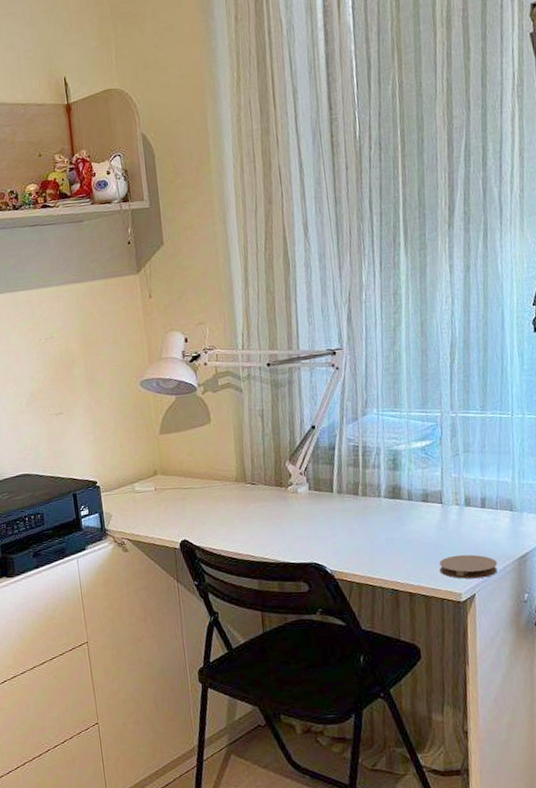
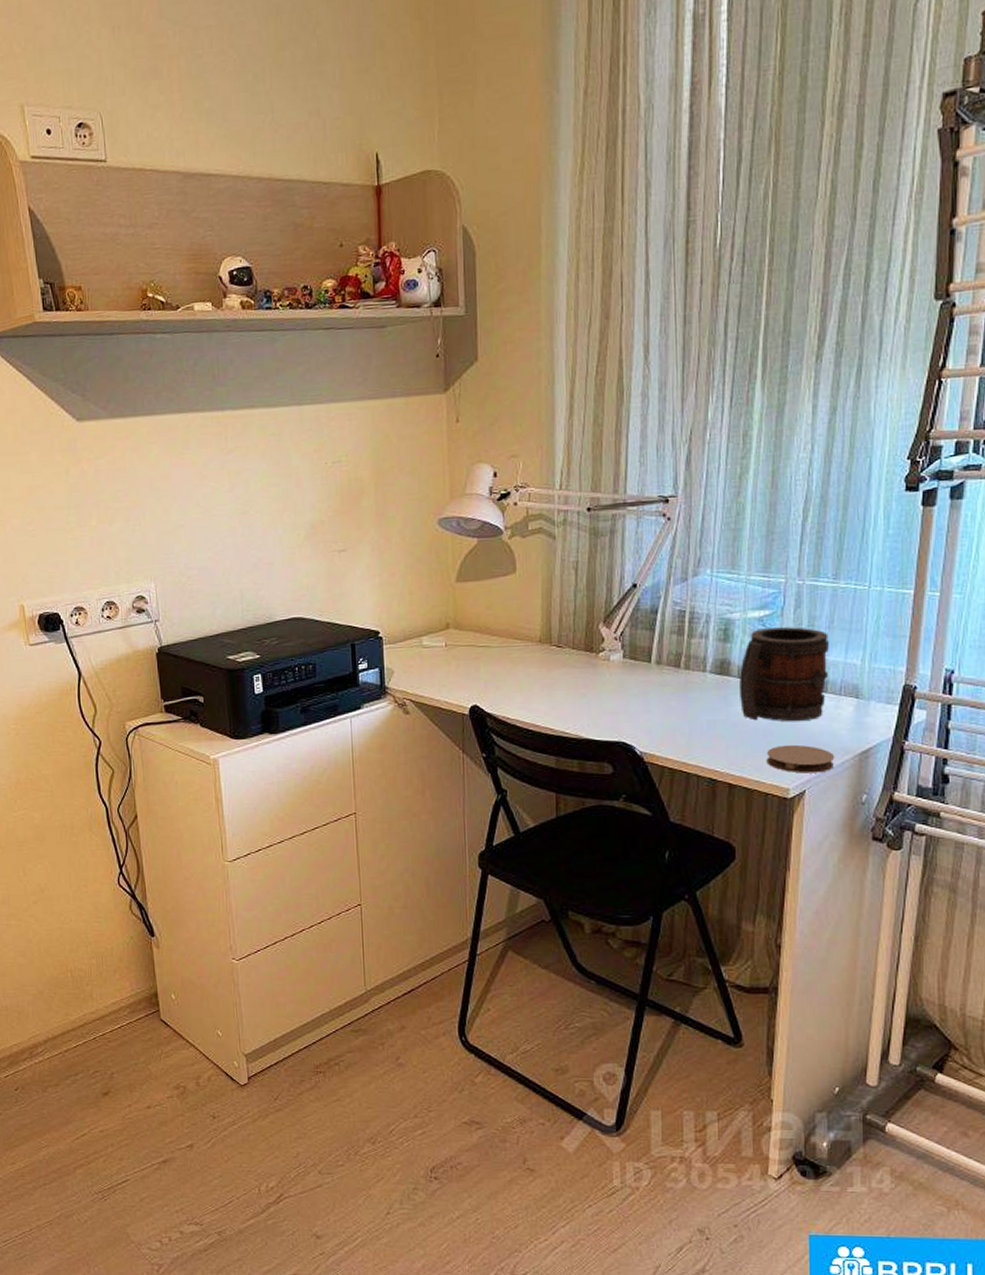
mug: none [409,453,486,537] -> present [739,627,829,722]

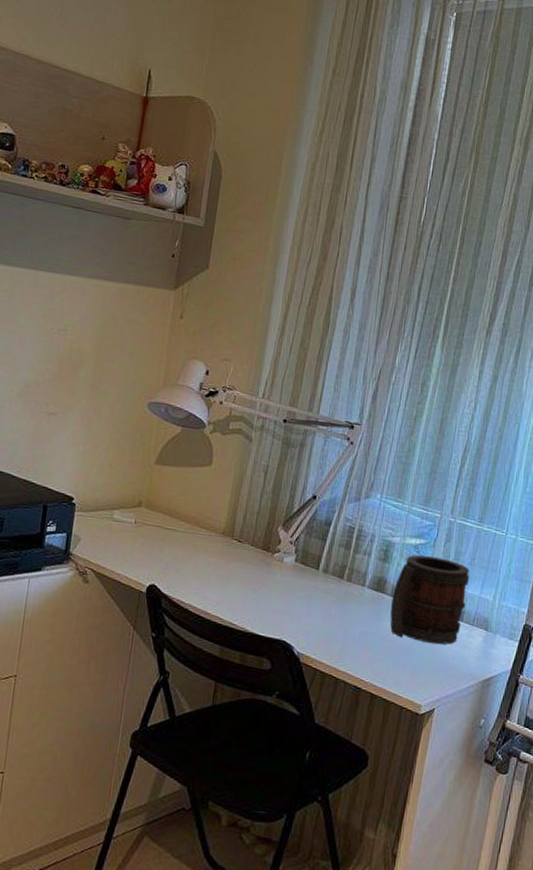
coaster: present [766,744,835,774] -> none [405,663,463,694]

